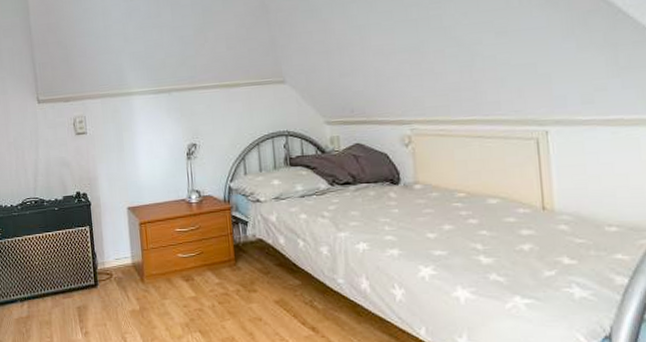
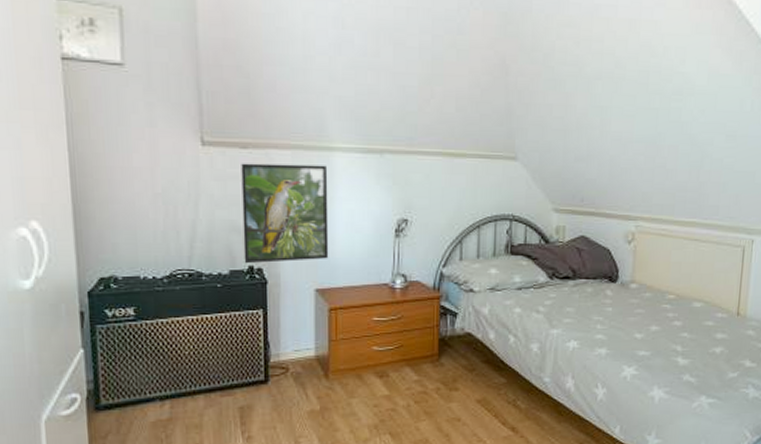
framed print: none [66,107,136,191] -> present [241,163,329,264]

